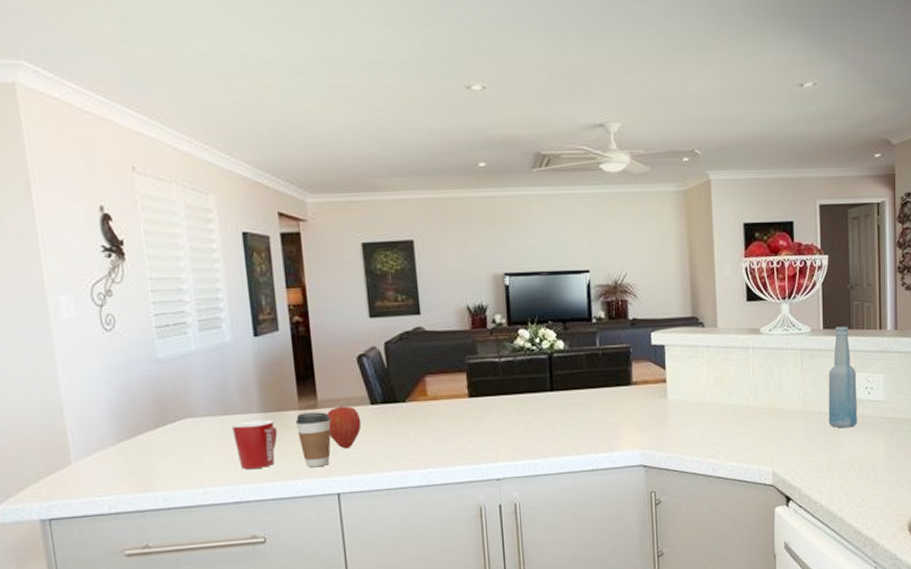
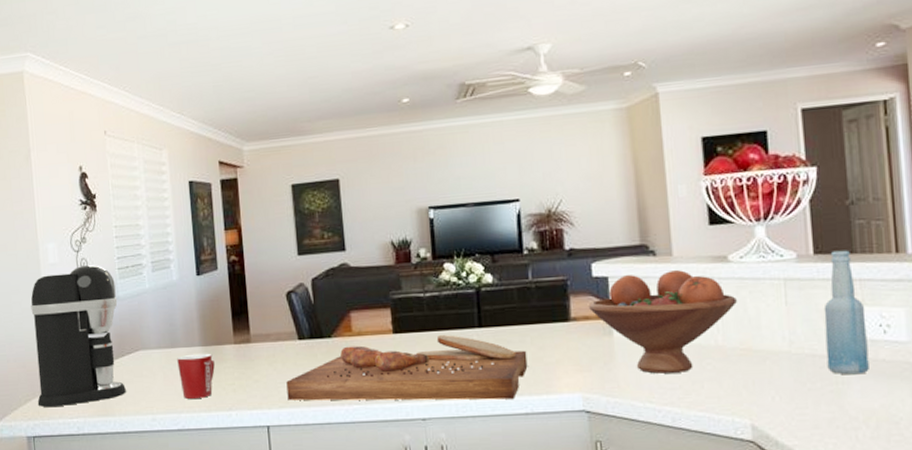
coffee maker: none [39,322,170,485] -> present [31,265,126,408]
coffee cup: present [295,412,332,468] -> none [230,346,263,400]
apple: present [327,406,362,449] -> none [259,341,290,383]
cutting board: none [358,398,594,467] -> present [286,335,528,401]
fruit bowl: none [648,340,765,431] -> present [589,270,737,374]

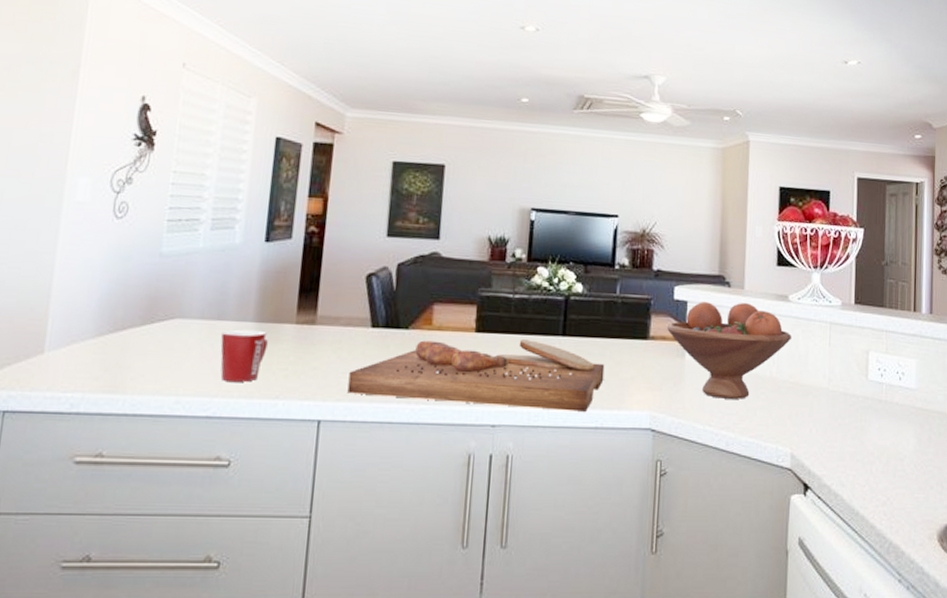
coffee maker: present [31,265,126,408] -> none [19,210,160,377]
bottle: present [823,250,869,375] -> none [855,303,888,415]

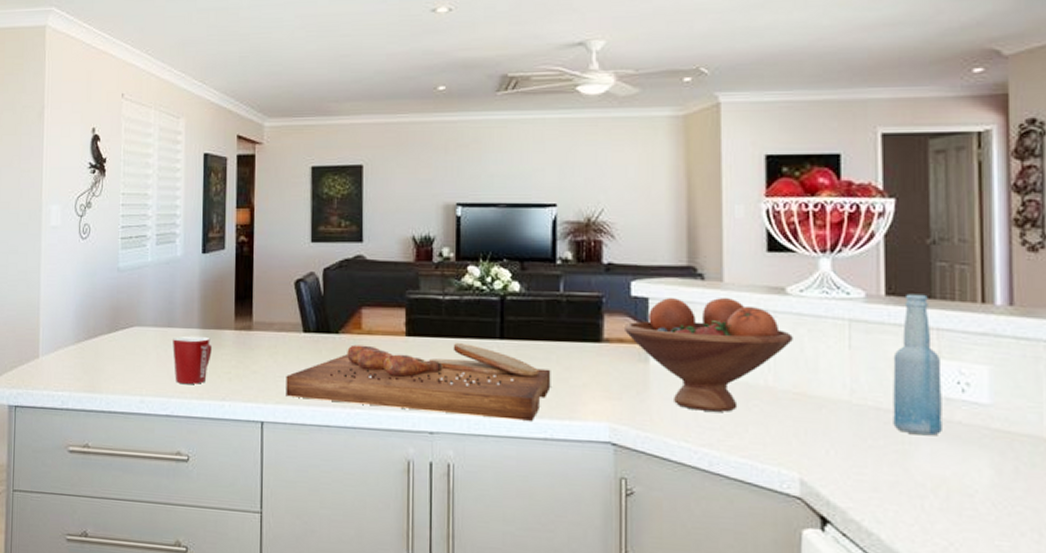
bottle: none [855,303,888,415] -> present [893,293,942,436]

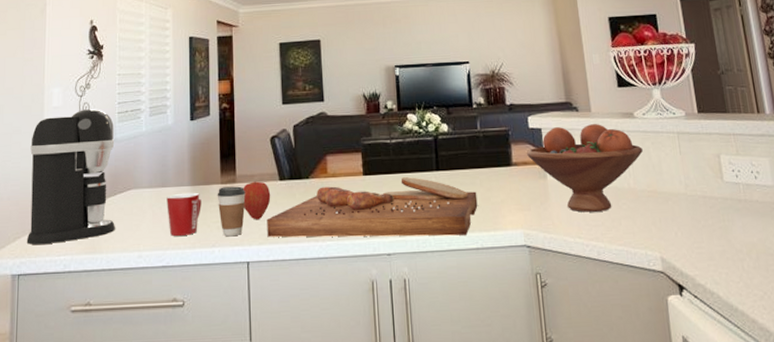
coffee maker: none [23,232,117,377] -> present [26,109,115,245]
coffee cup: none [229,333,263,391] -> present [217,186,246,237]
apple: none [260,331,292,376] -> present [243,181,271,220]
bottle: present [893,293,942,436] -> none [708,110,747,214]

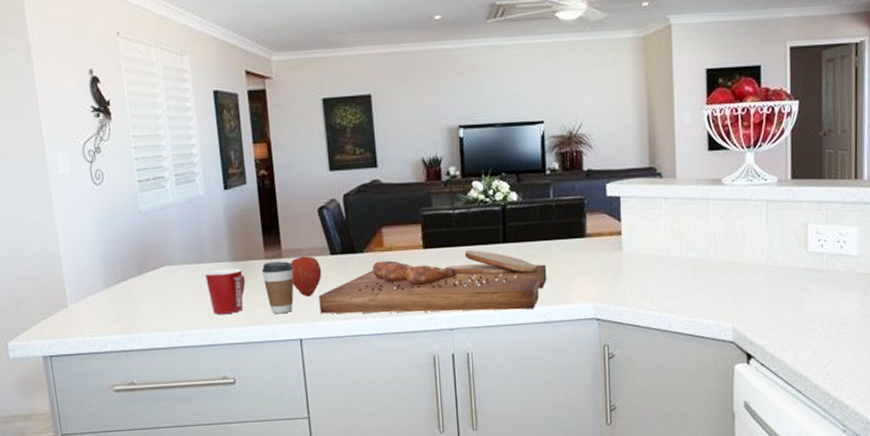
coffee maker: present [26,109,115,245] -> none [40,177,151,326]
fruit bowl: present [527,124,643,212] -> none [603,191,727,285]

